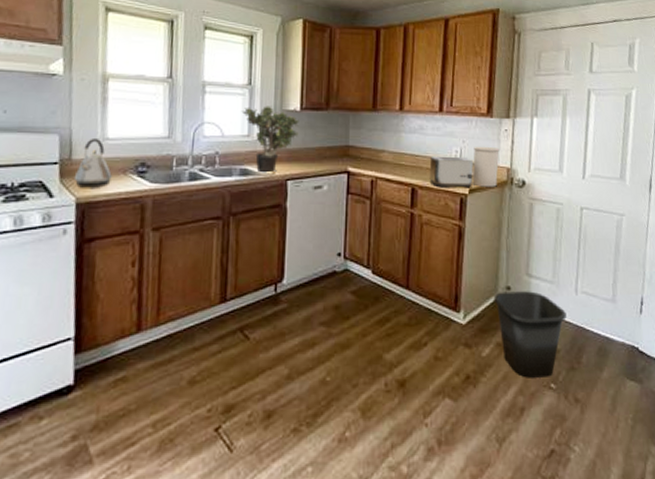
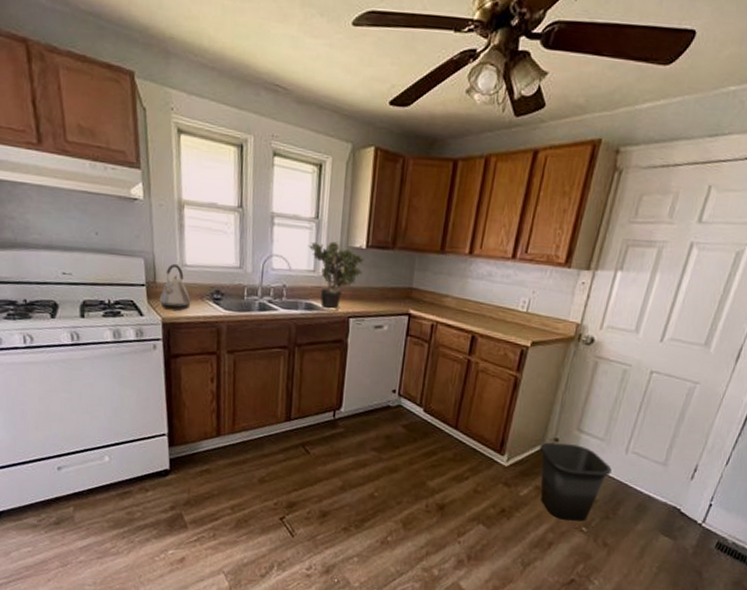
toaster: present [429,156,474,188] -> none [491,304,542,341]
canister: present [472,146,500,187] -> none [536,298,572,342]

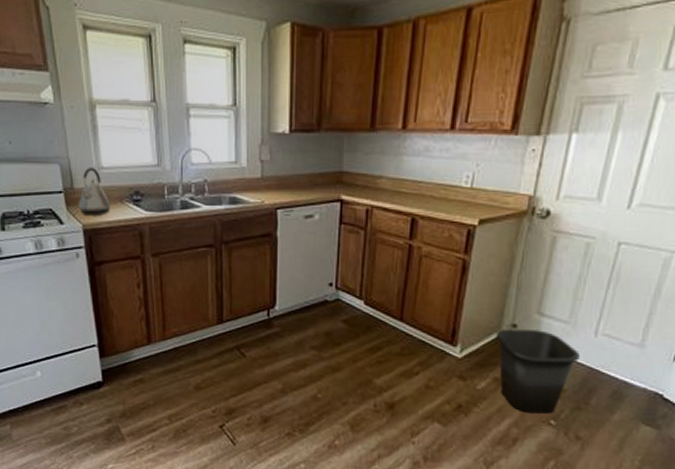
potted plant: present [308,241,364,308] -> none [227,129,288,200]

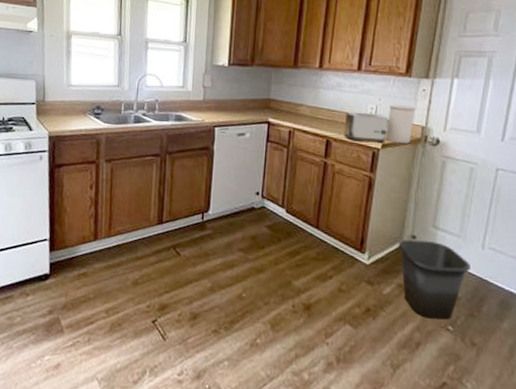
kettle: present [78,166,111,217] -> none [46,84,75,126]
toaster: none [433,182,488,219] -> present [344,111,389,143]
canister: none [483,170,522,218] -> present [385,104,416,144]

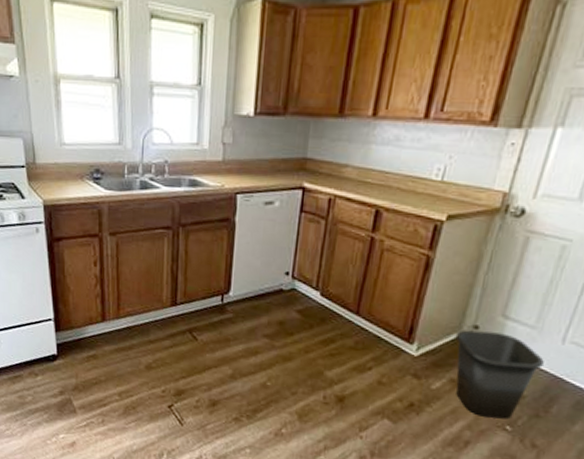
toaster: present [344,111,389,143] -> none [398,173,460,214]
canister: present [385,104,416,144] -> none [453,163,498,215]

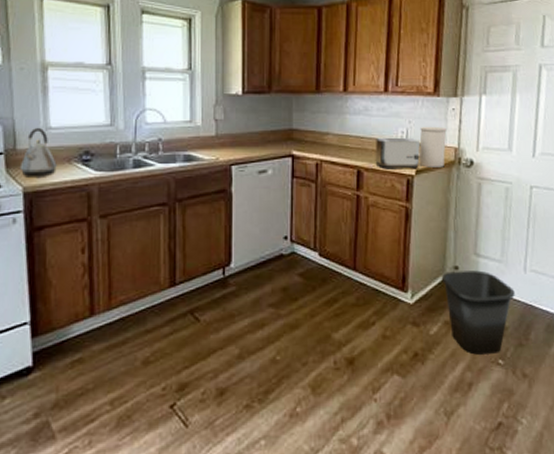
kettle: none [39,142,71,193] -> present [19,127,57,179]
toaster: none [398,173,460,214] -> present [375,137,421,170]
canister: none [453,163,498,215] -> present [419,126,447,168]

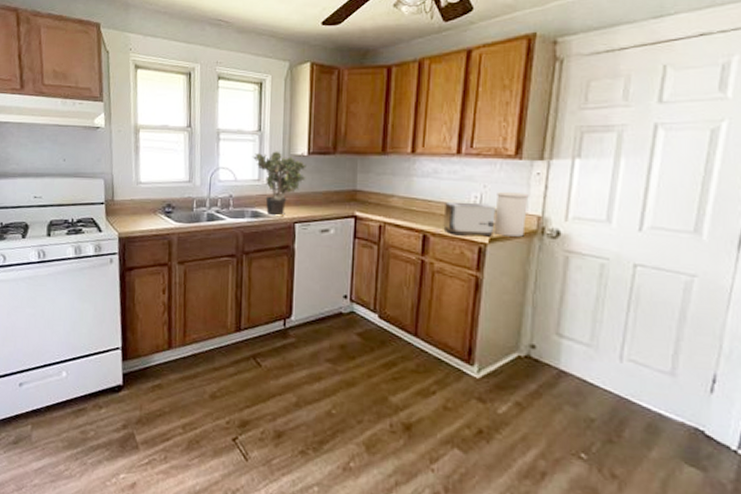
kettle: present [19,127,57,179] -> none [116,181,145,226]
potted plant: none [182,90,241,157] -> present [252,151,307,215]
waste bin: present [441,270,515,355] -> none [514,349,606,446]

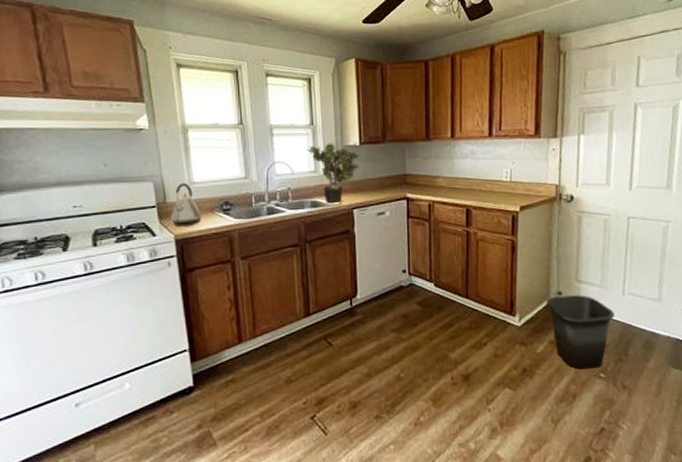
kettle: none [116,181,145,226] -> present [170,182,202,228]
toaster: present [443,201,497,237] -> none [482,177,524,207]
canister: present [493,191,529,237] -> none [522,165,548,204]
waste bin: none [514,349,606,446] -> present [546,295,615,370]

